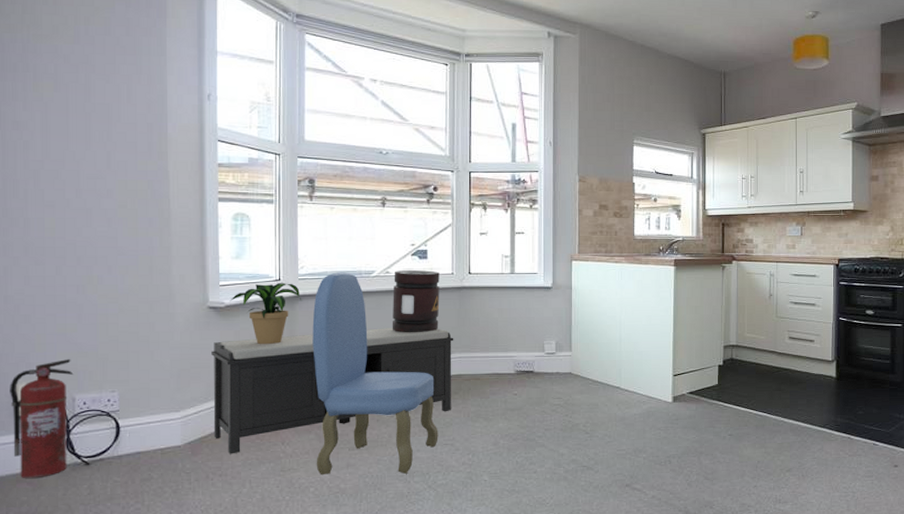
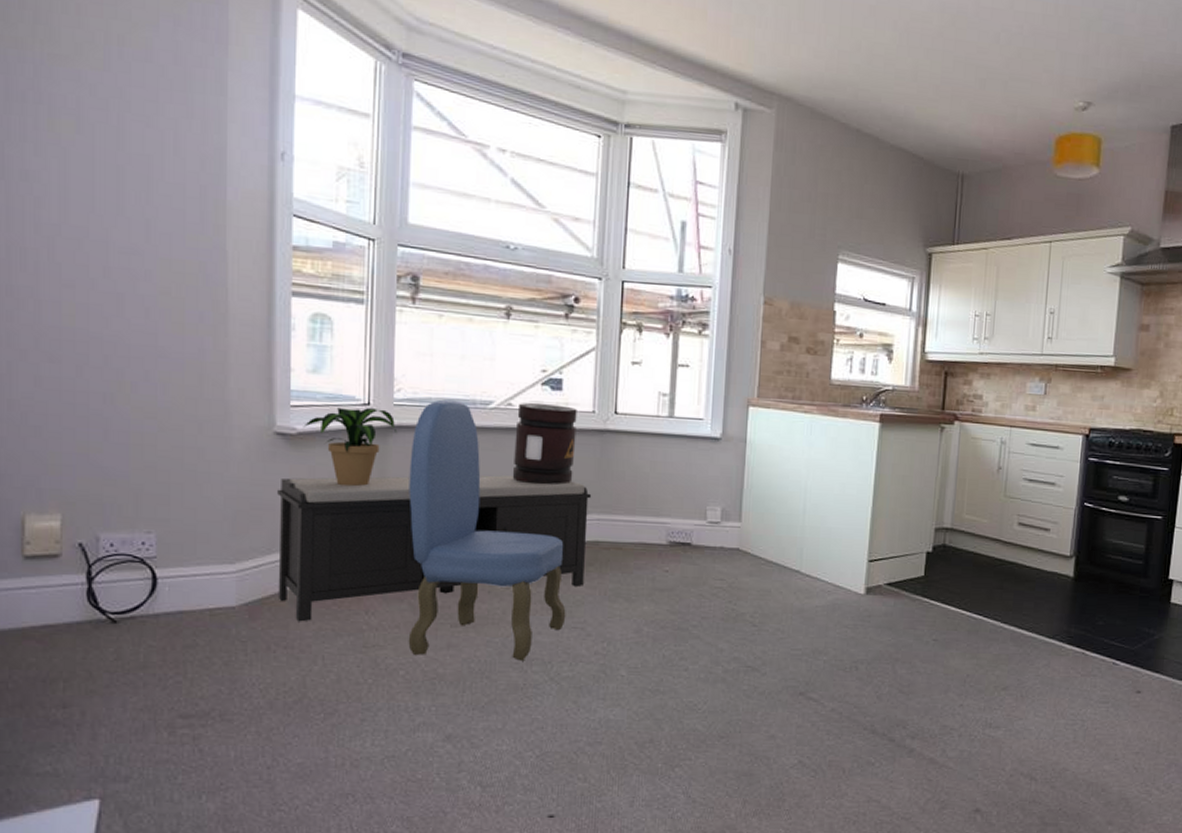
fire extinguisher: present [10,359,74,479] -> none [14,487,98,636]

